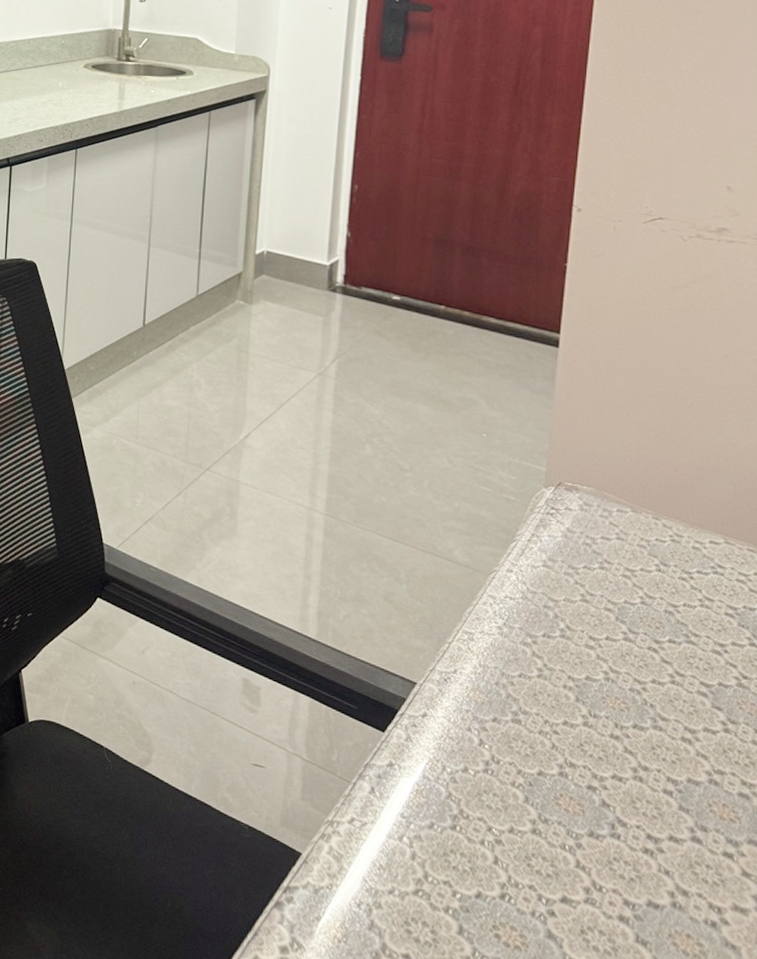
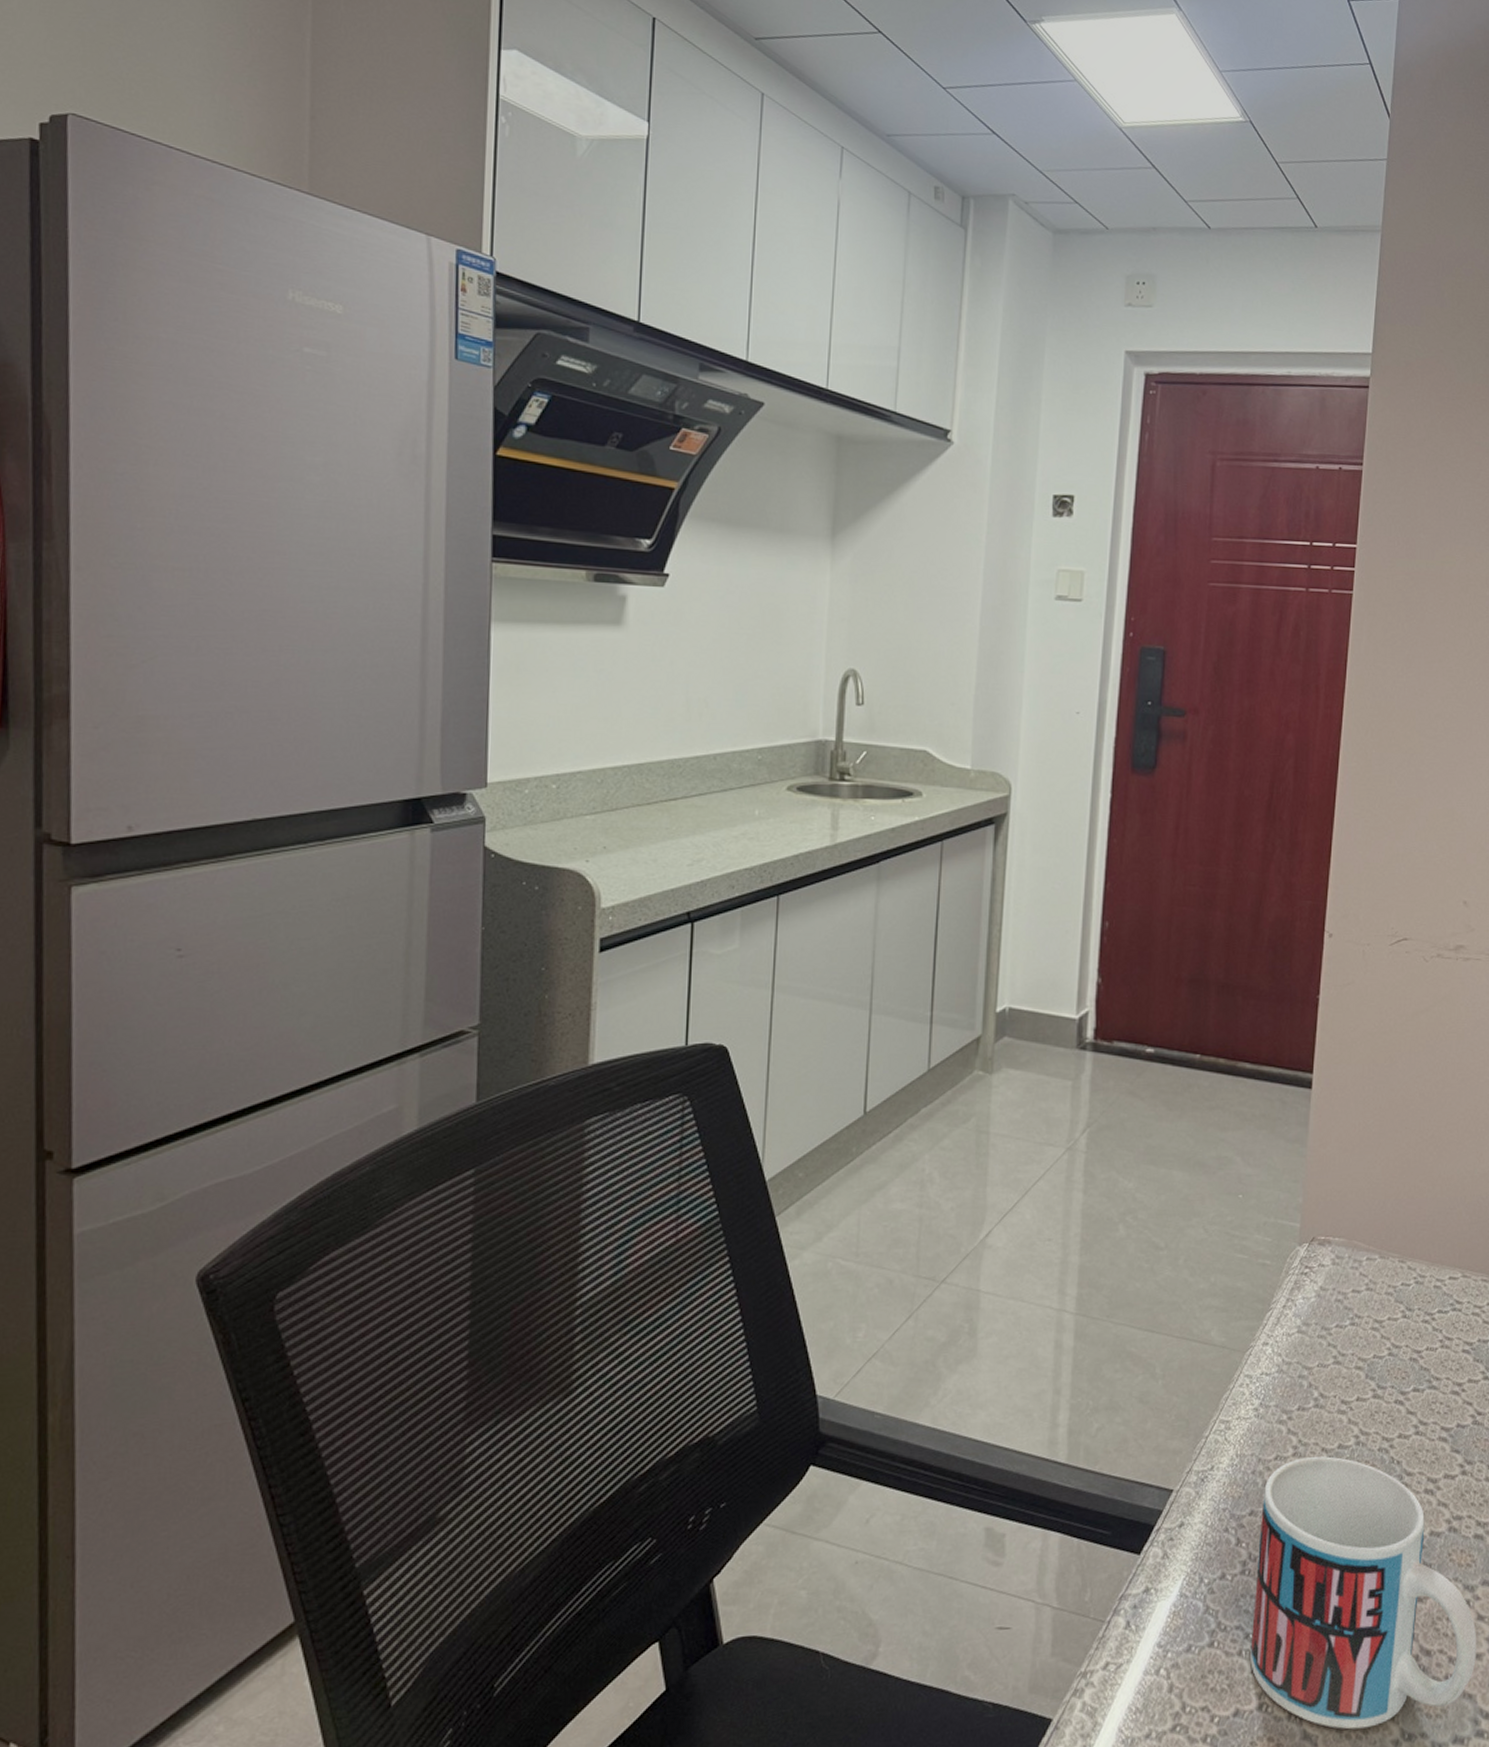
mug: none [493,680,742,949] -> present [1250,1456,1477,1730]

